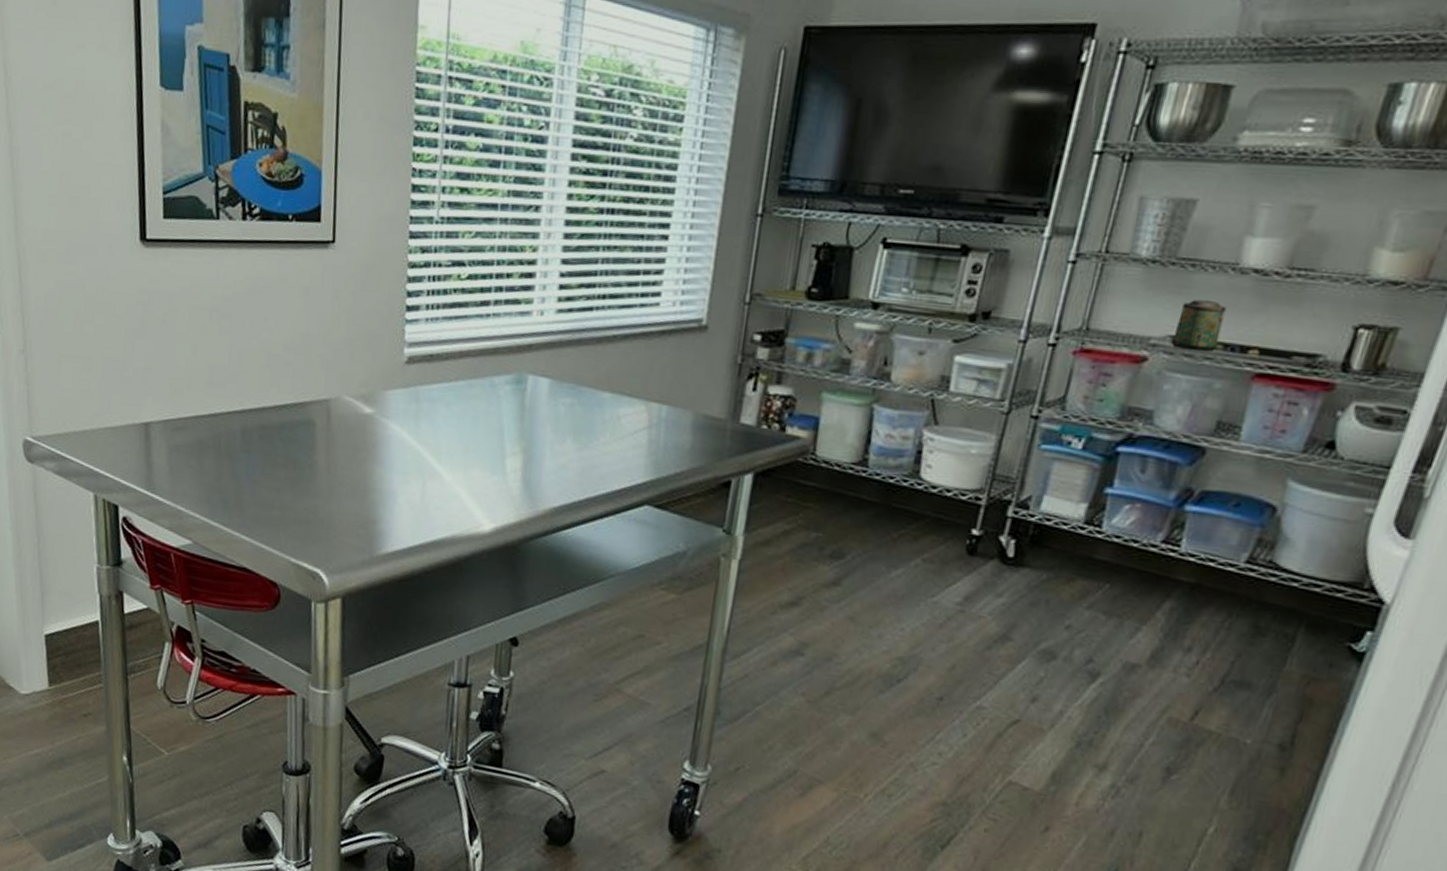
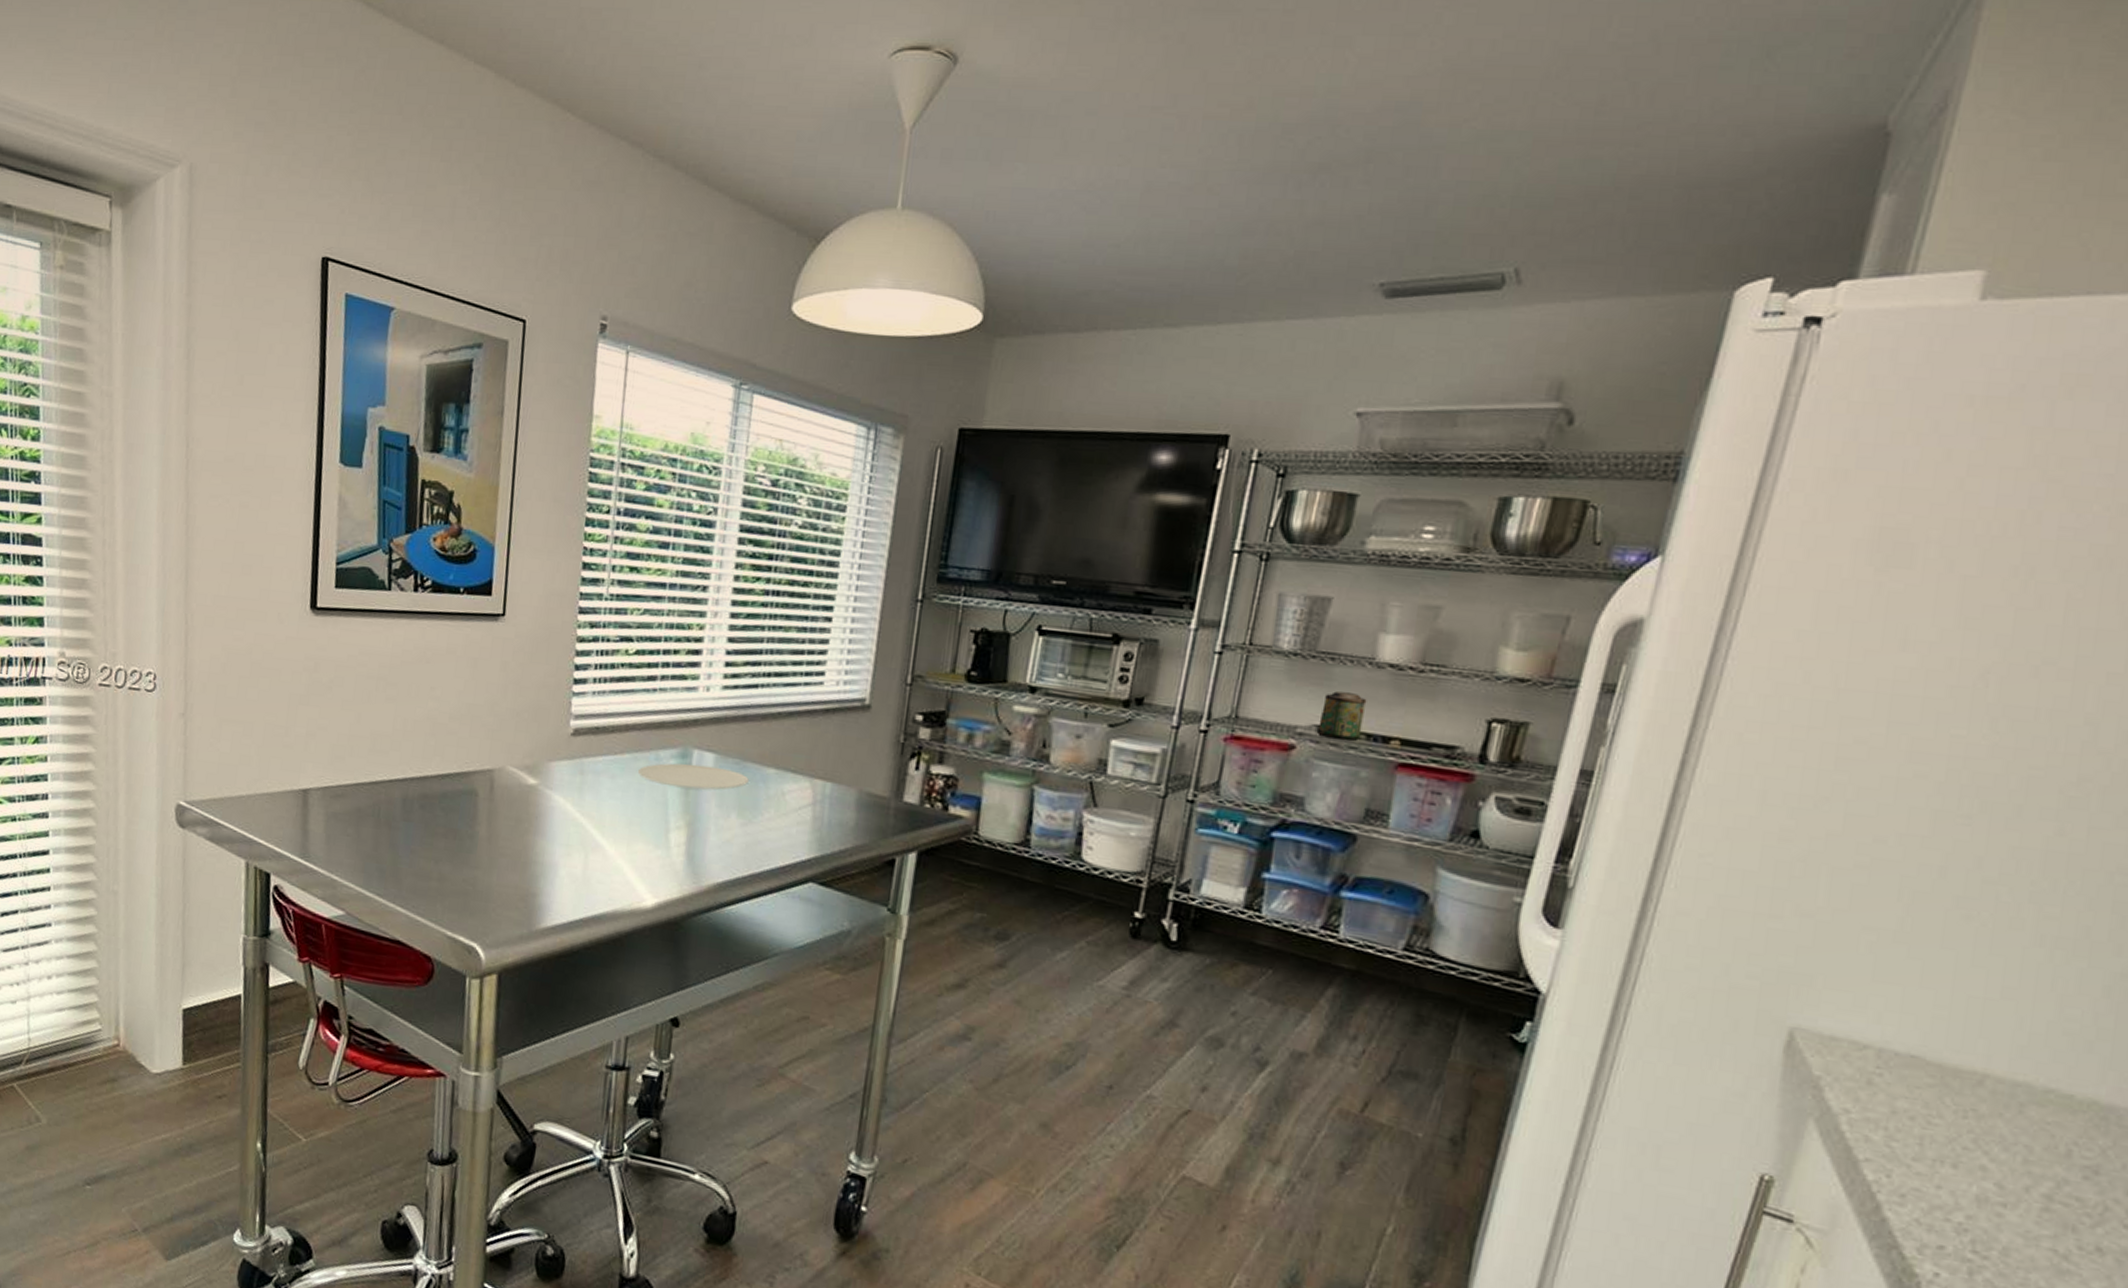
plate: none [472,389,584,417] -> present [637,763,749,791]

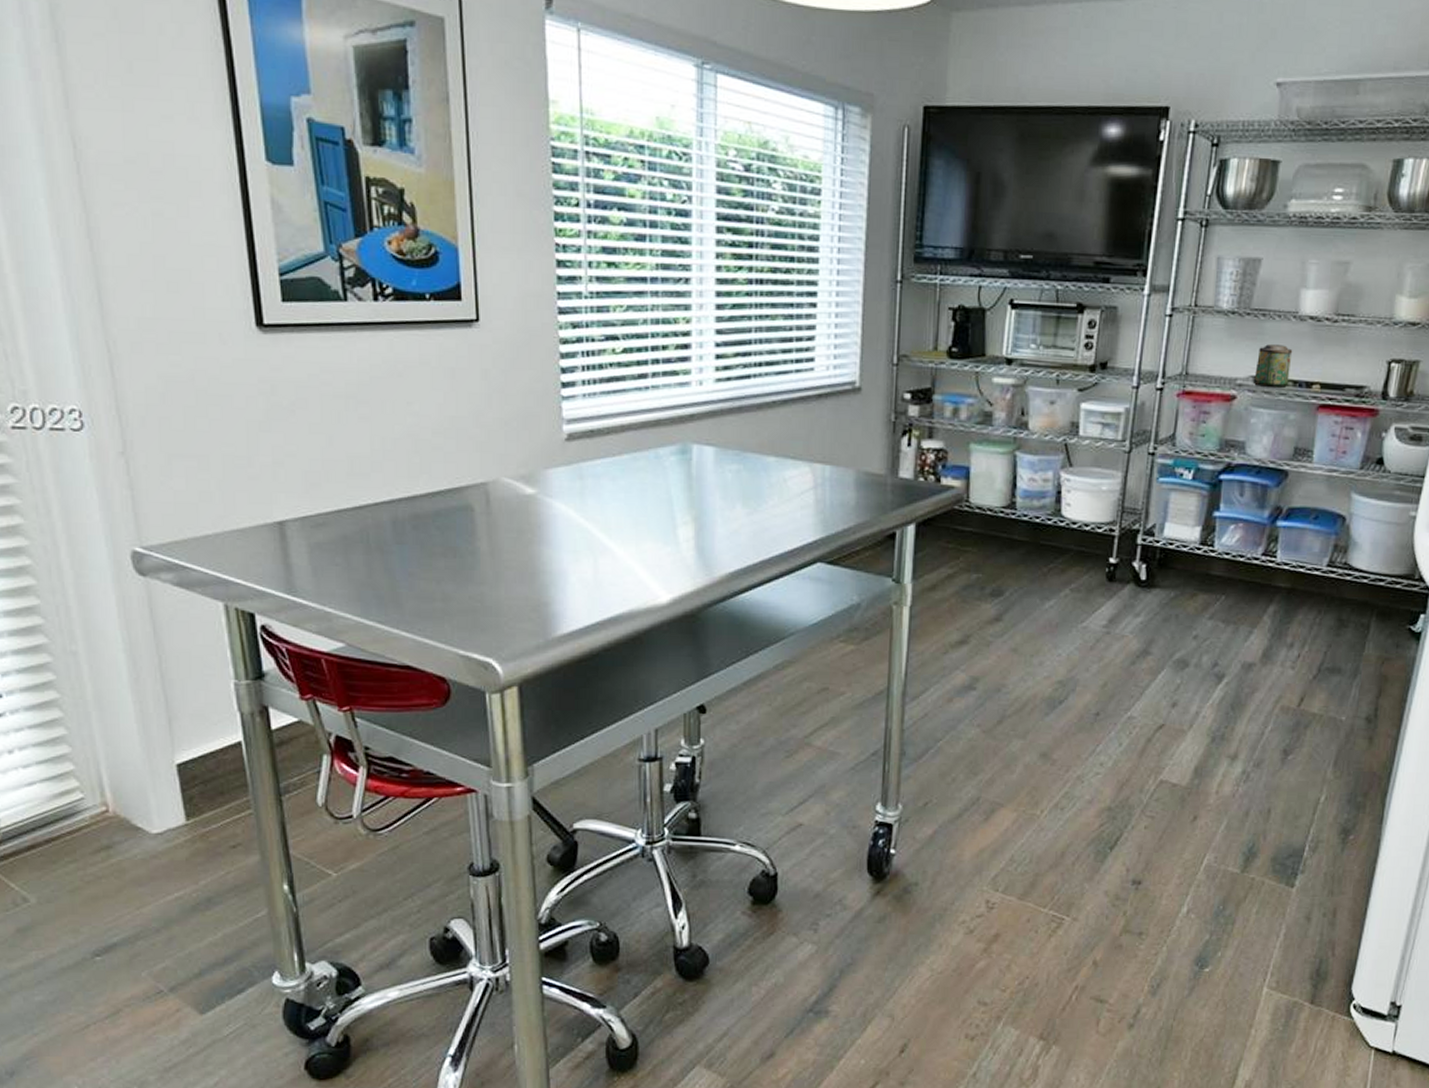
plate: present [637,763,749,791] -> none [638,459,750,486]

